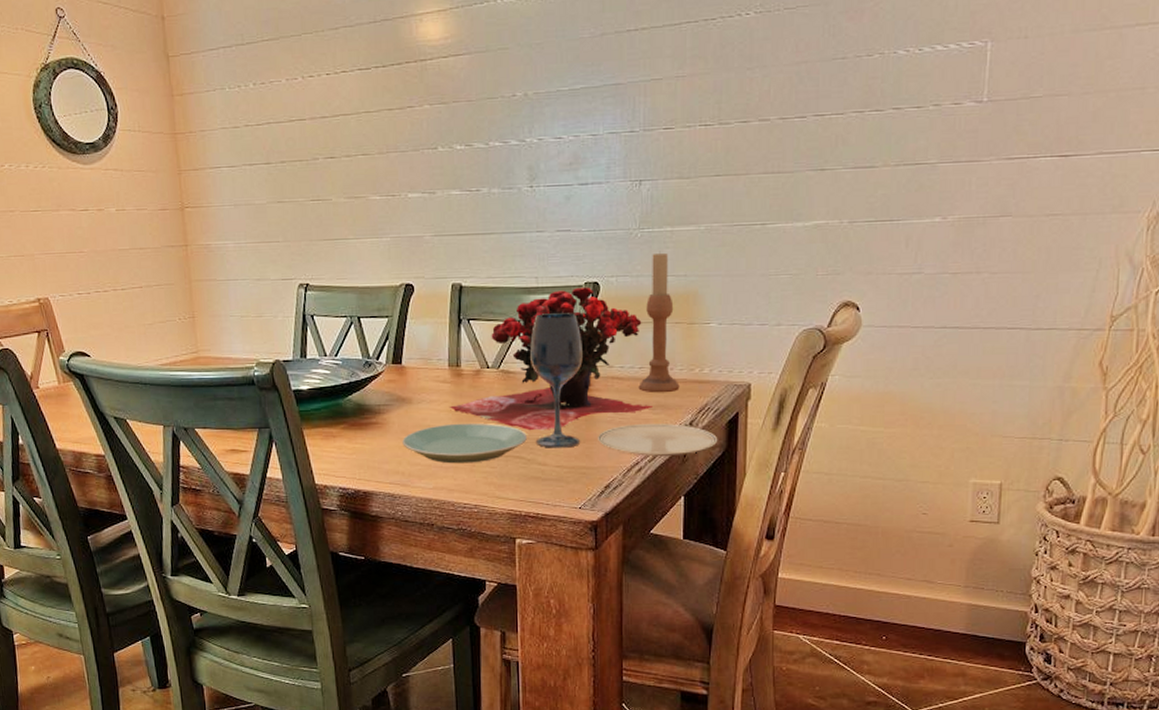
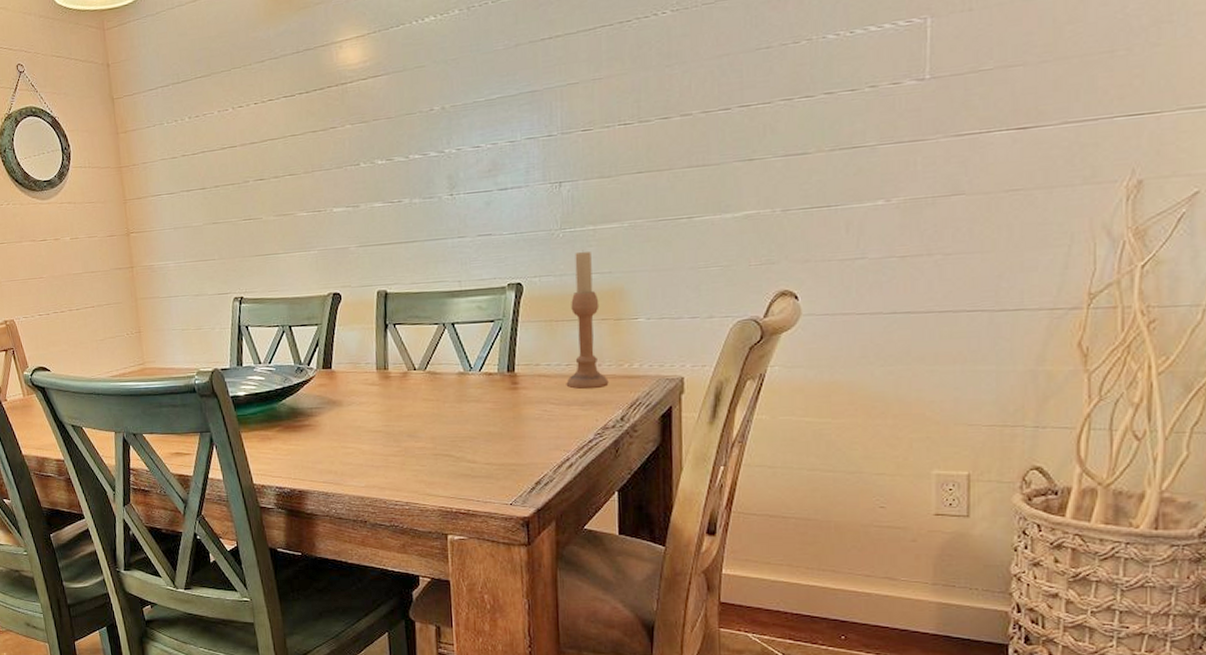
plate: present [402,423,527,464] -> none [334,423,455,463]
flower arrangement: present [449,287,653,431] -> none [378,288,582,430]
wineglass: present [530,313,583,448] -> none [455,314,509,446]
plate: present [598,424,718,457] -> none [526,419,652,453]

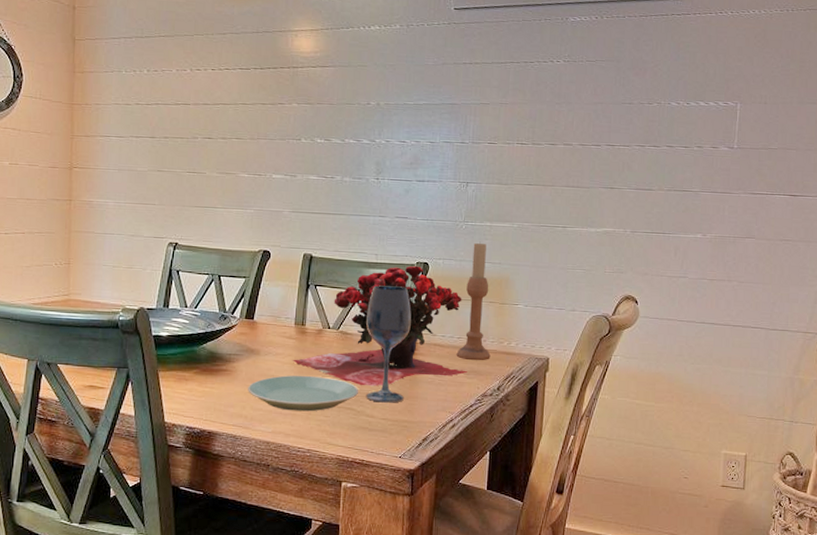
plate: none [334,423,455,463] -> present [248,375,358,412]
flower arrangement: none [378,288,582,430] -> present [292,265,467,387]
wineglass: none [455,314,509,446] -> present [365,285,412,403]

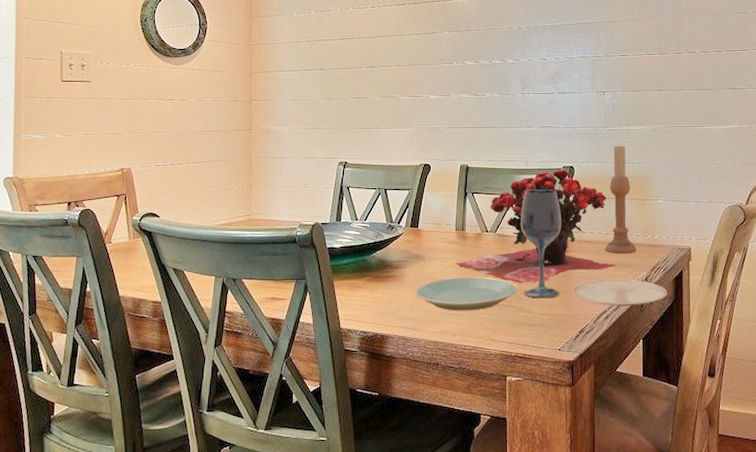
plate: none [419,386,520,416] -> present [574,279,668,307]

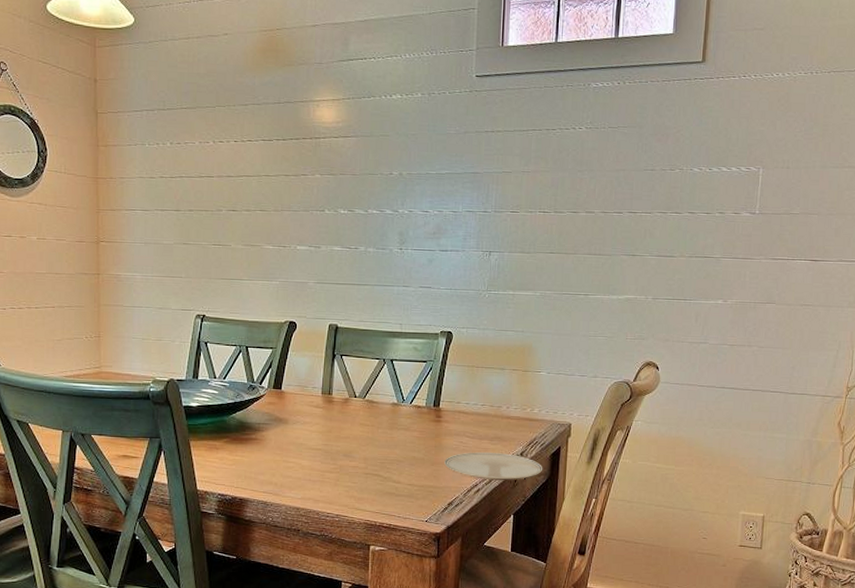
plate: present [415,277,517,311] -> none [277,443,385,478]
flower arrangement: present [455,170,616,284] -> none [319,334,491,453]
wineglass: present [521,189,562,299] -> none [392,354,436,469]
candlestick: present [606,144,637,254] -> none [481,310,514,428]

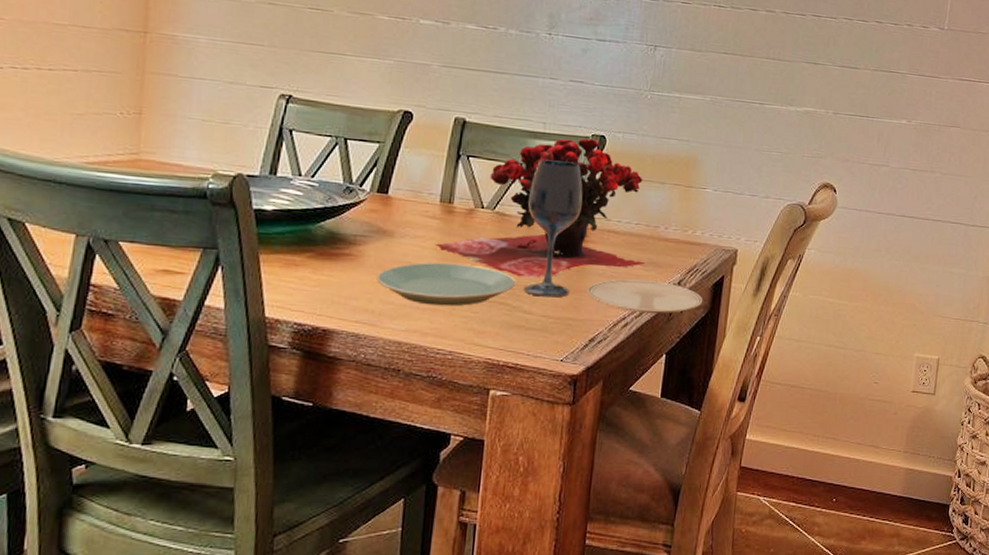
plate: none [277,443,385,478] -> present [376,262,515,307]
flower arrangement: none [319,334,491,453] -> present [434,138,645,278]
wineglass: none [392,354,436,469] -> present [523,159,583,298]

